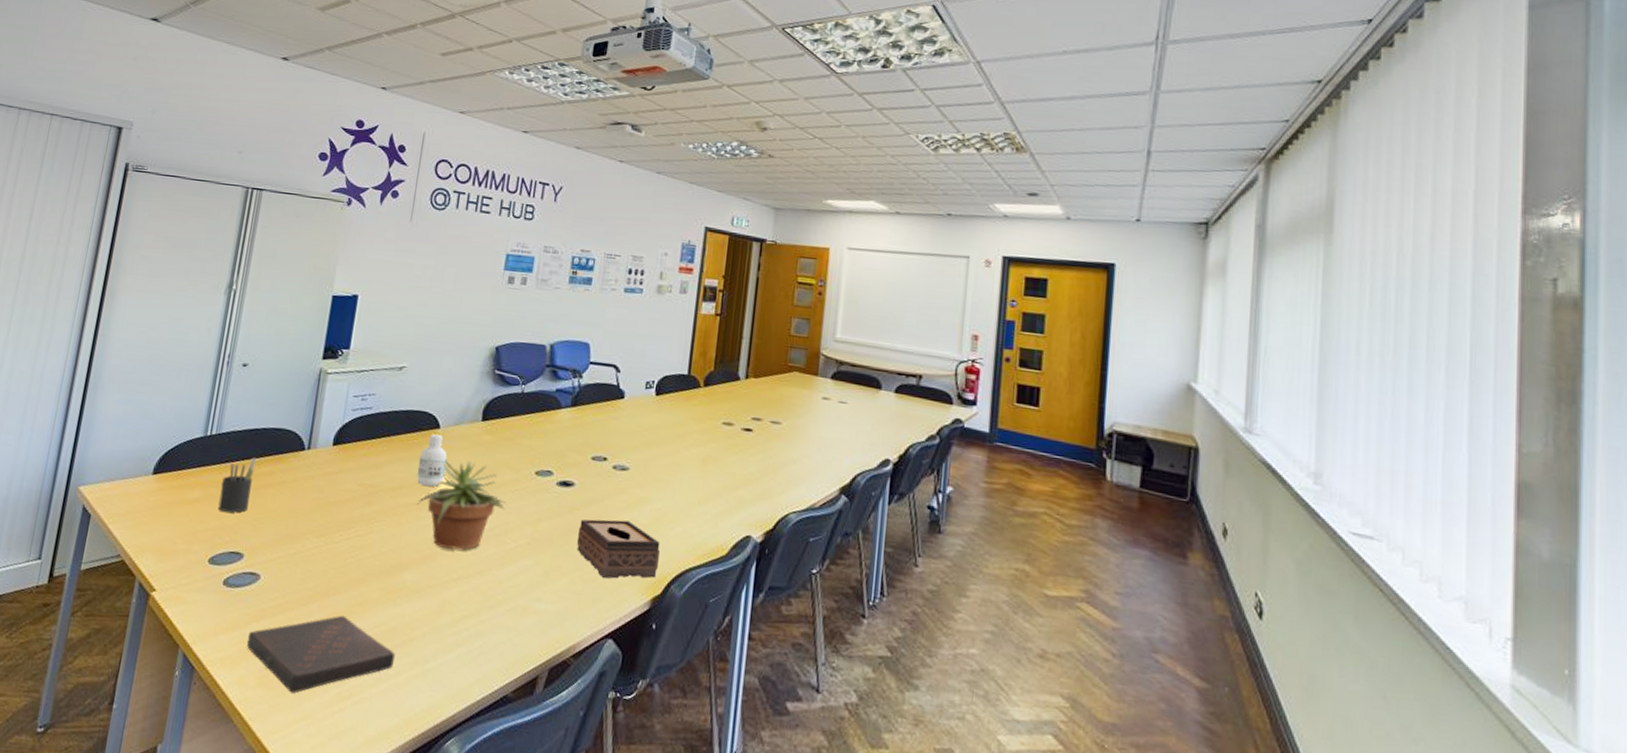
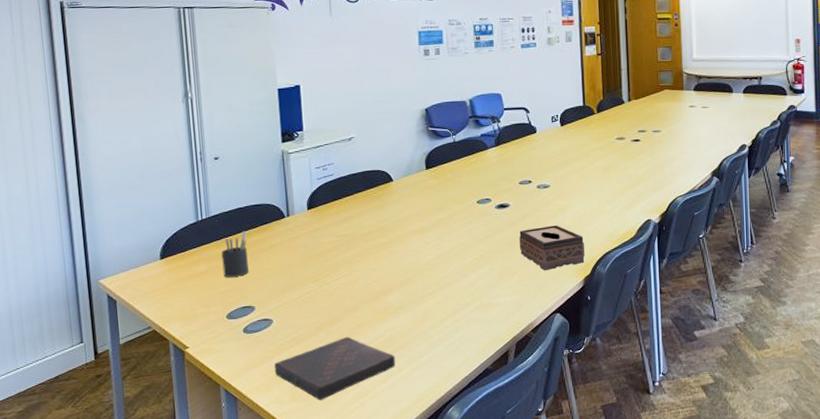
bottle: present [416,434,447,487] -> none [381,186,405,228]
potted plant: present [416,460,506,550] -> none [387,202,458,272]

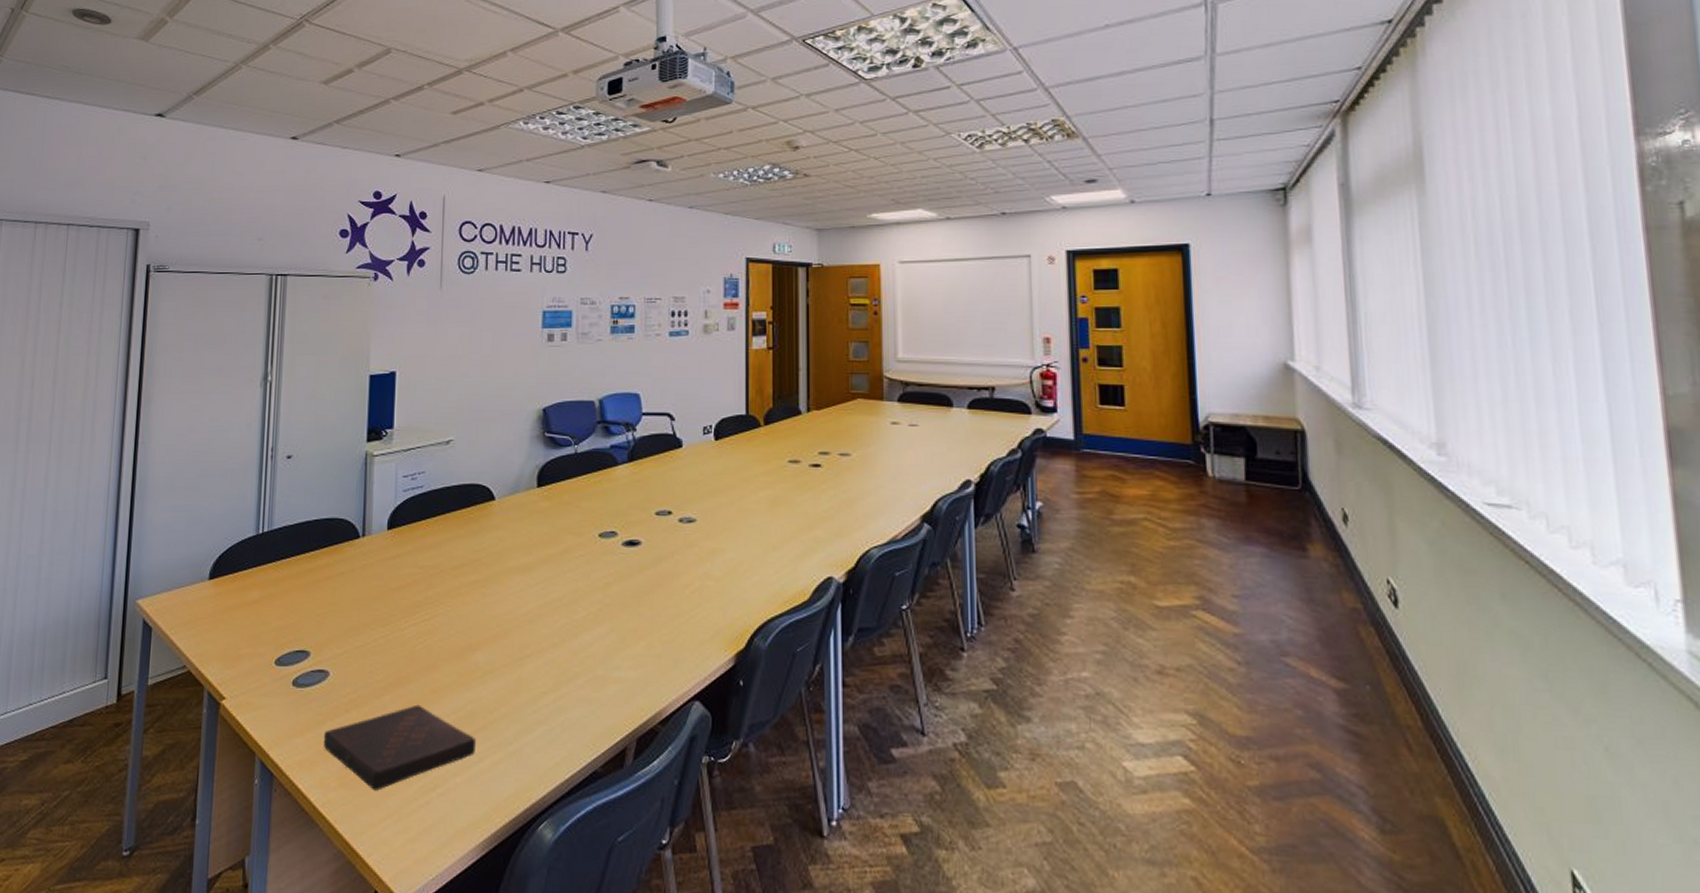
pen holder: present [221,231,249,277] -> none [278,551,312,610]
tissue box: present [518,225,585,271] -> none [650,575,738,639]

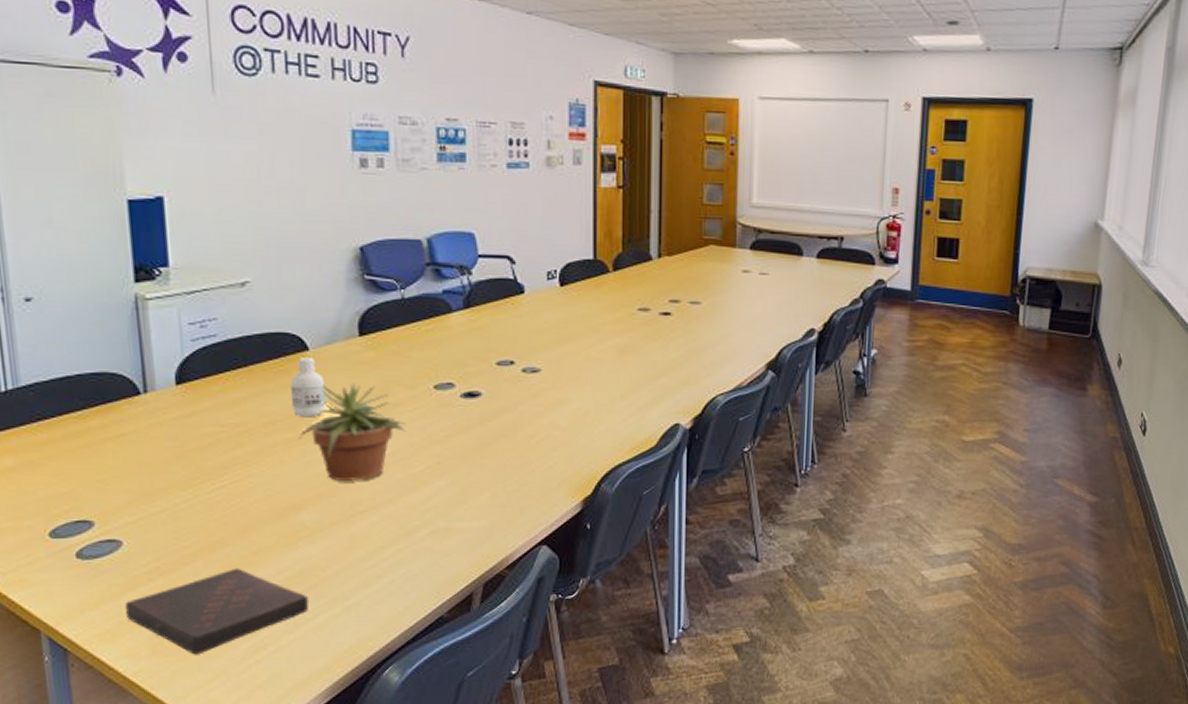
bottle: none [476,506,506,562] -> present [290,358,326,418]
potted plant: none [480,530,571,624] -> present [298,382,405,481]

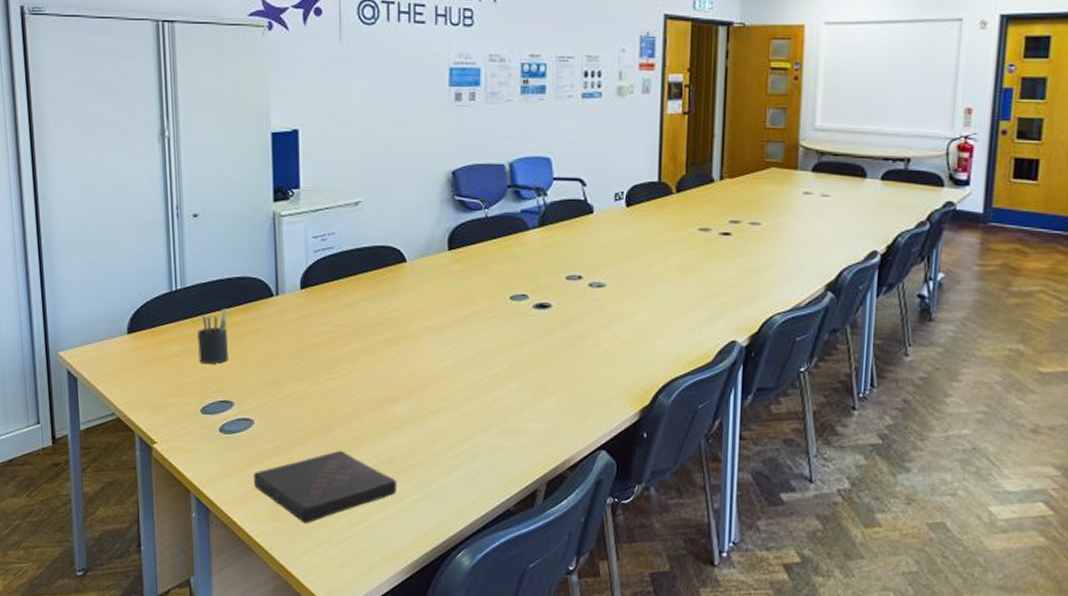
pen holder: none [39,411,84,477] -> present [198,309,228,364]
bottle: present [290,358,326,418] -> none [390,268,418,322]
potted plant: present [298,382,405,481] -> none [395,291,484,380]

